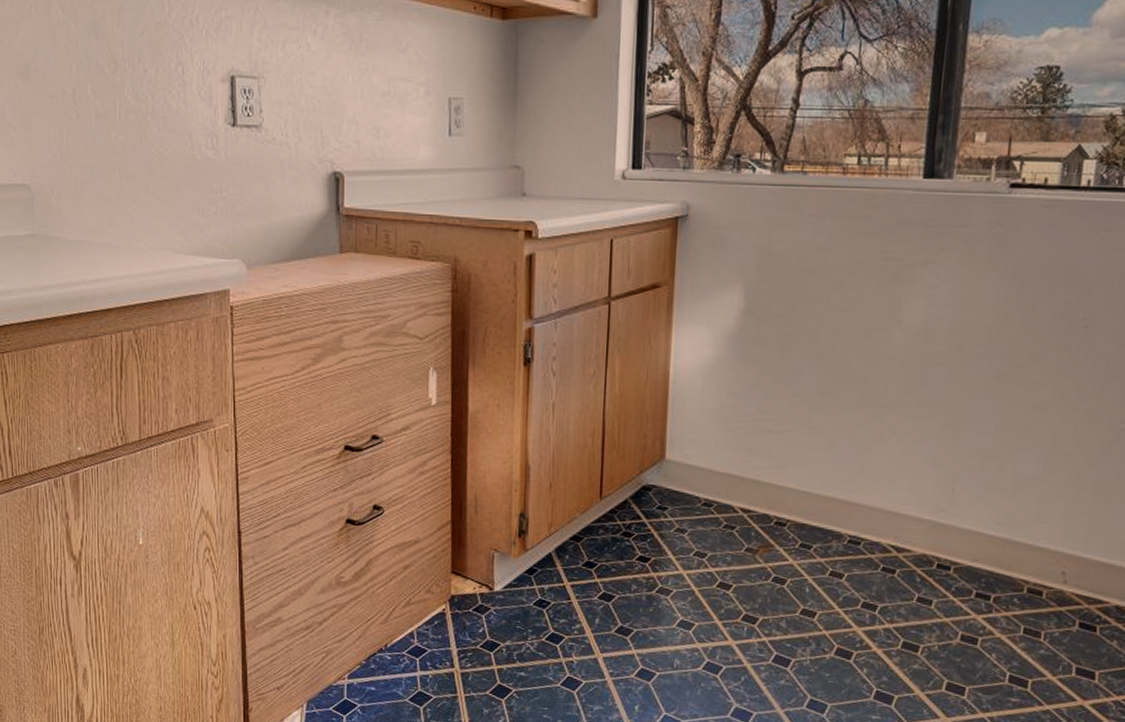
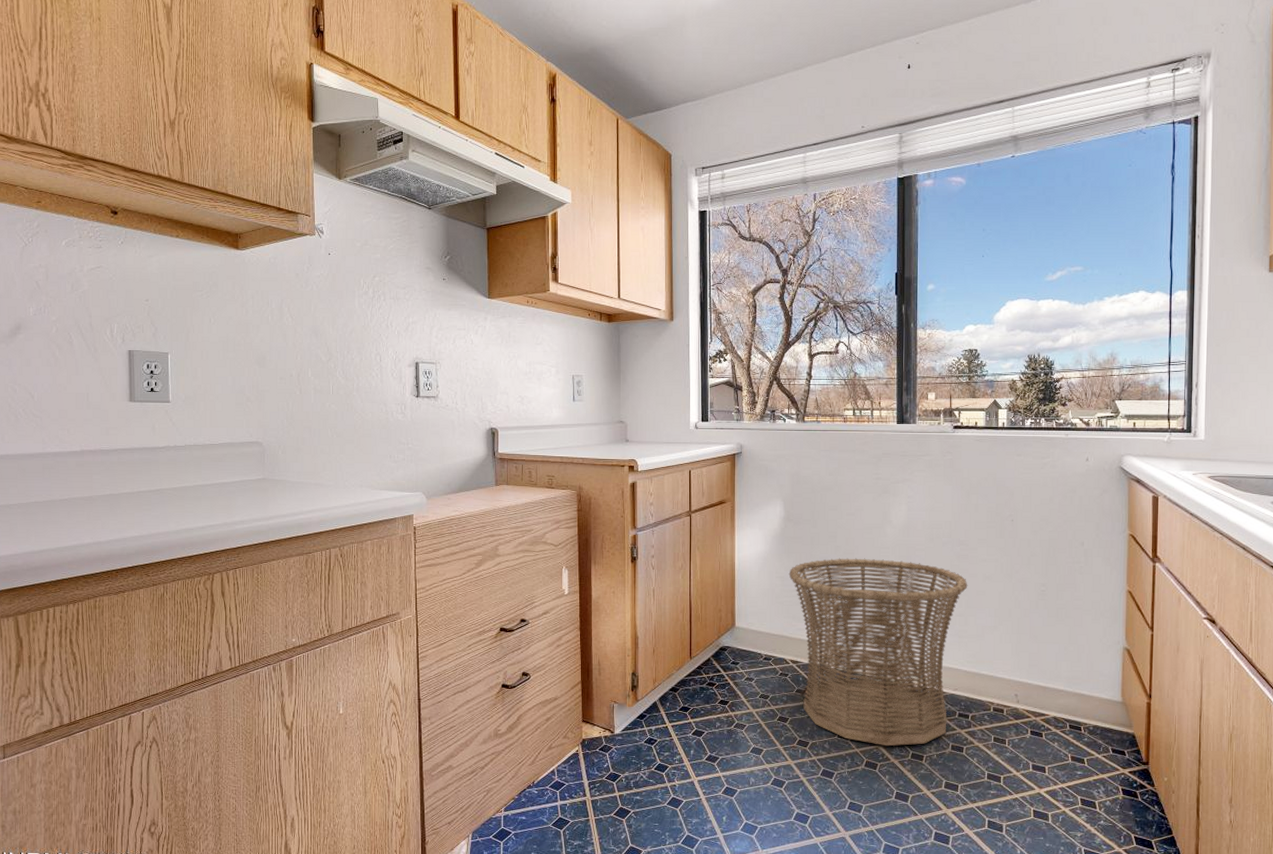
basket: none [745,370,1009,631] -> present [788,558,968,746]

